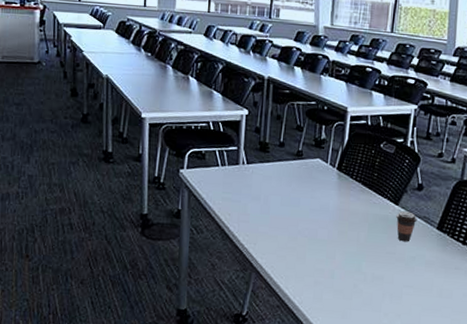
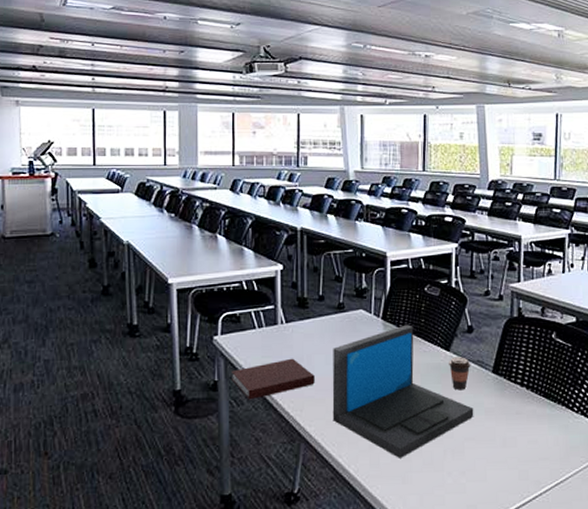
notebook: none [194,196,270,230] -> present [232,358,315,400]
laptop: none [283,176,415,296] -> present [332,324,474,458]

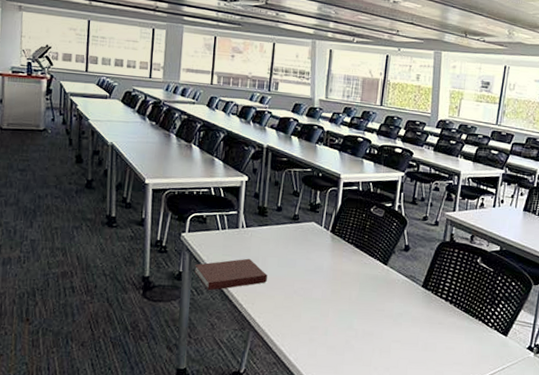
laptop: present [332,324,474,458] -> none [279,239,403,352]
coffee cup: present [449,357,471,391] -> none [385,270,404,300]

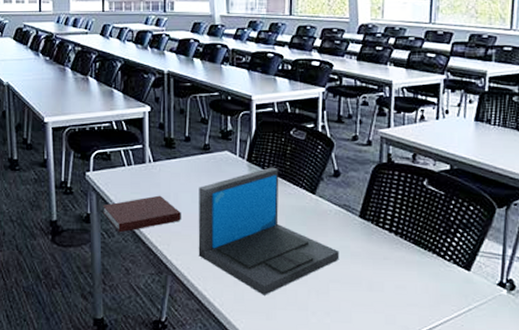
laptop: none [279,239,403,352] -> present [198,167,340,295]

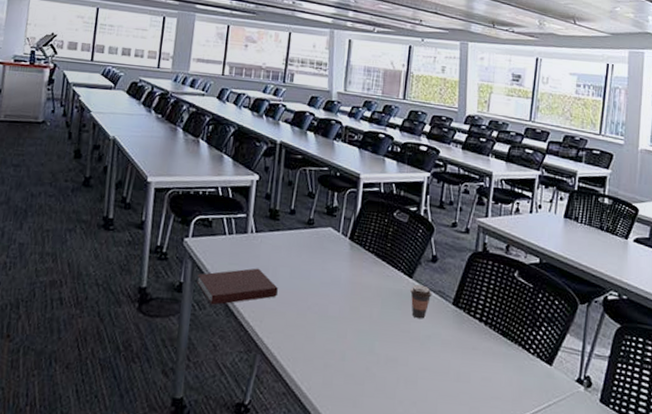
laptop: present [198,167,340,295] -> none [290,247,431,381]
coffee cup: none [314,200,337,233] -> present [410,284,432,319]

